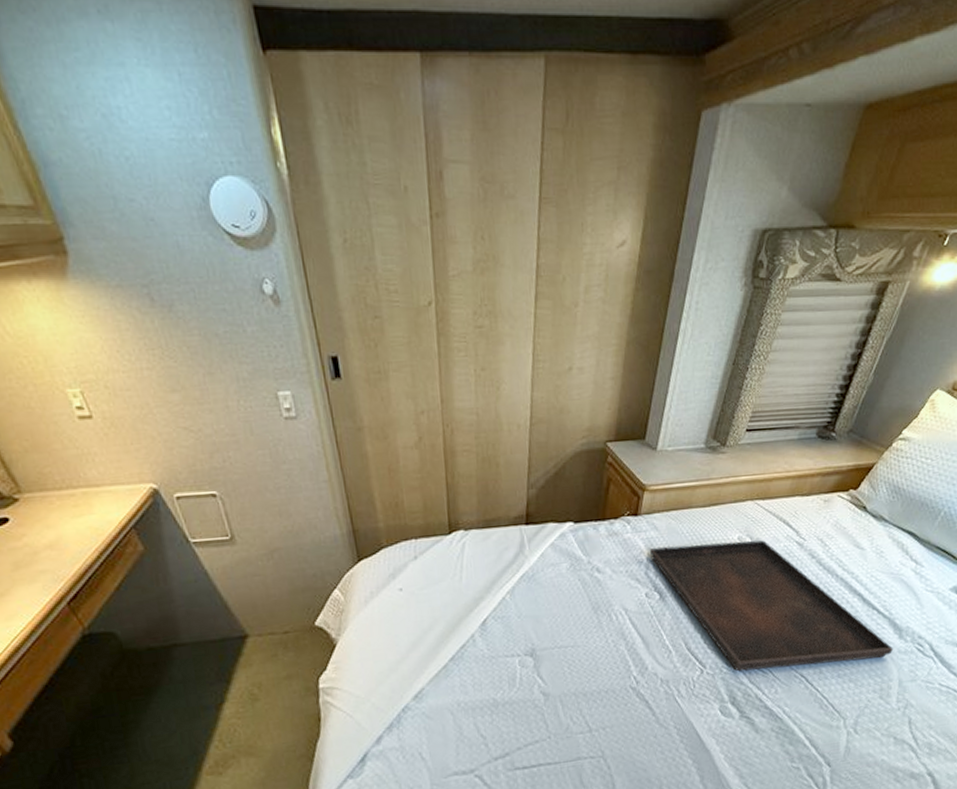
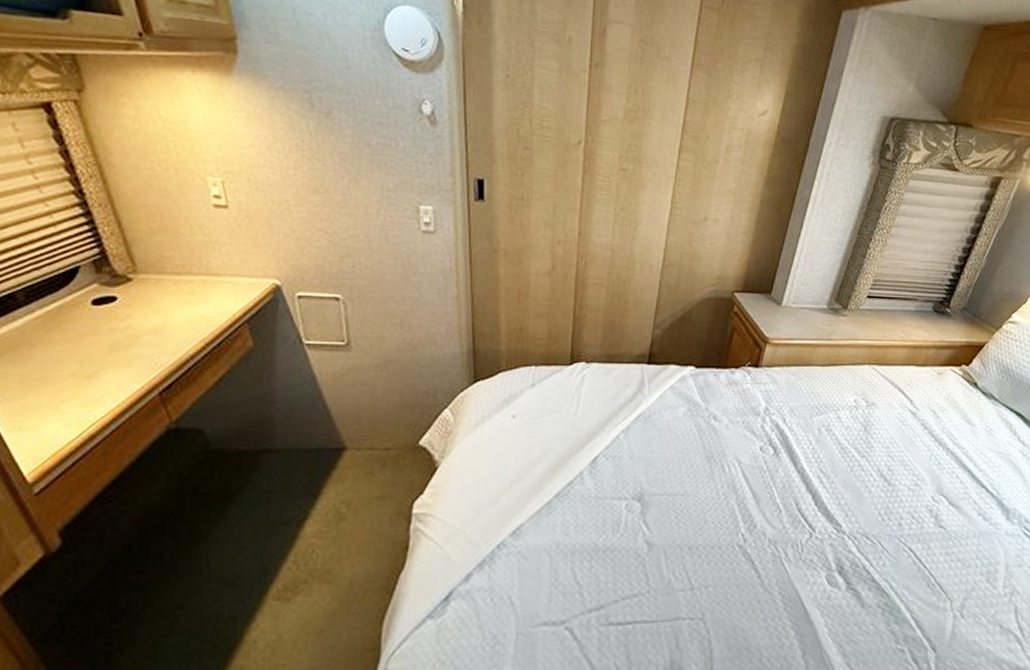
serving tray: present [649,540,894,672] -> none [767,402,1001,540]

